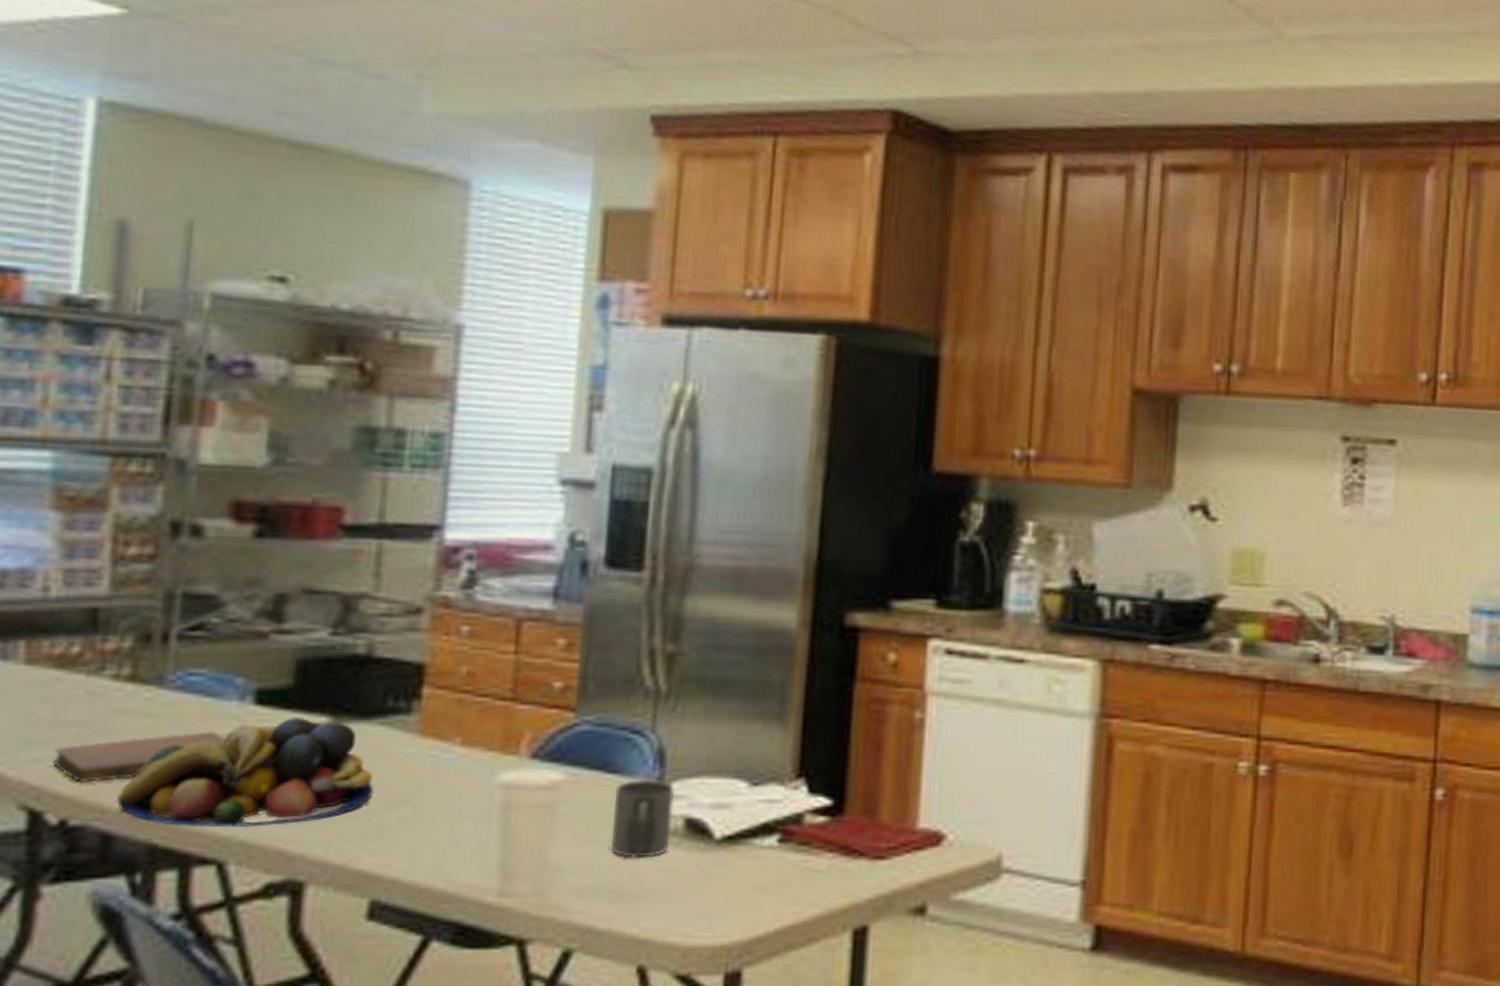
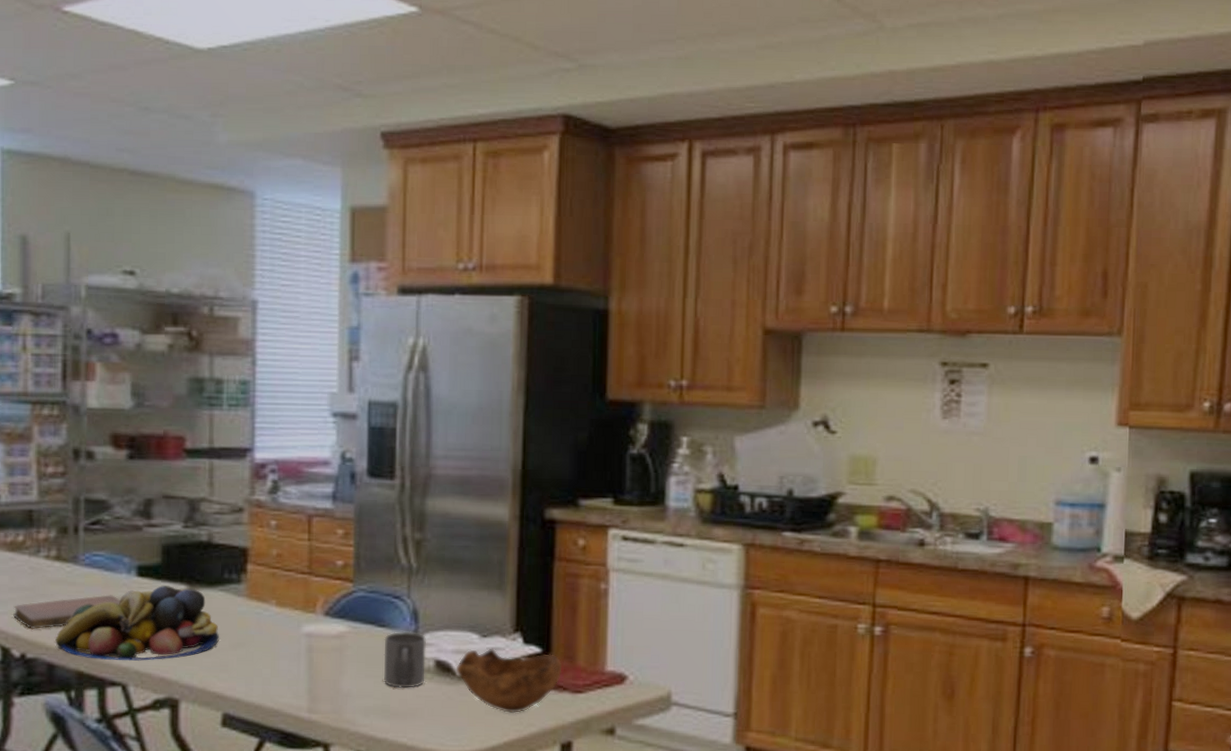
bowl: none [713,800,860,889] -> present [455,648,563,713]

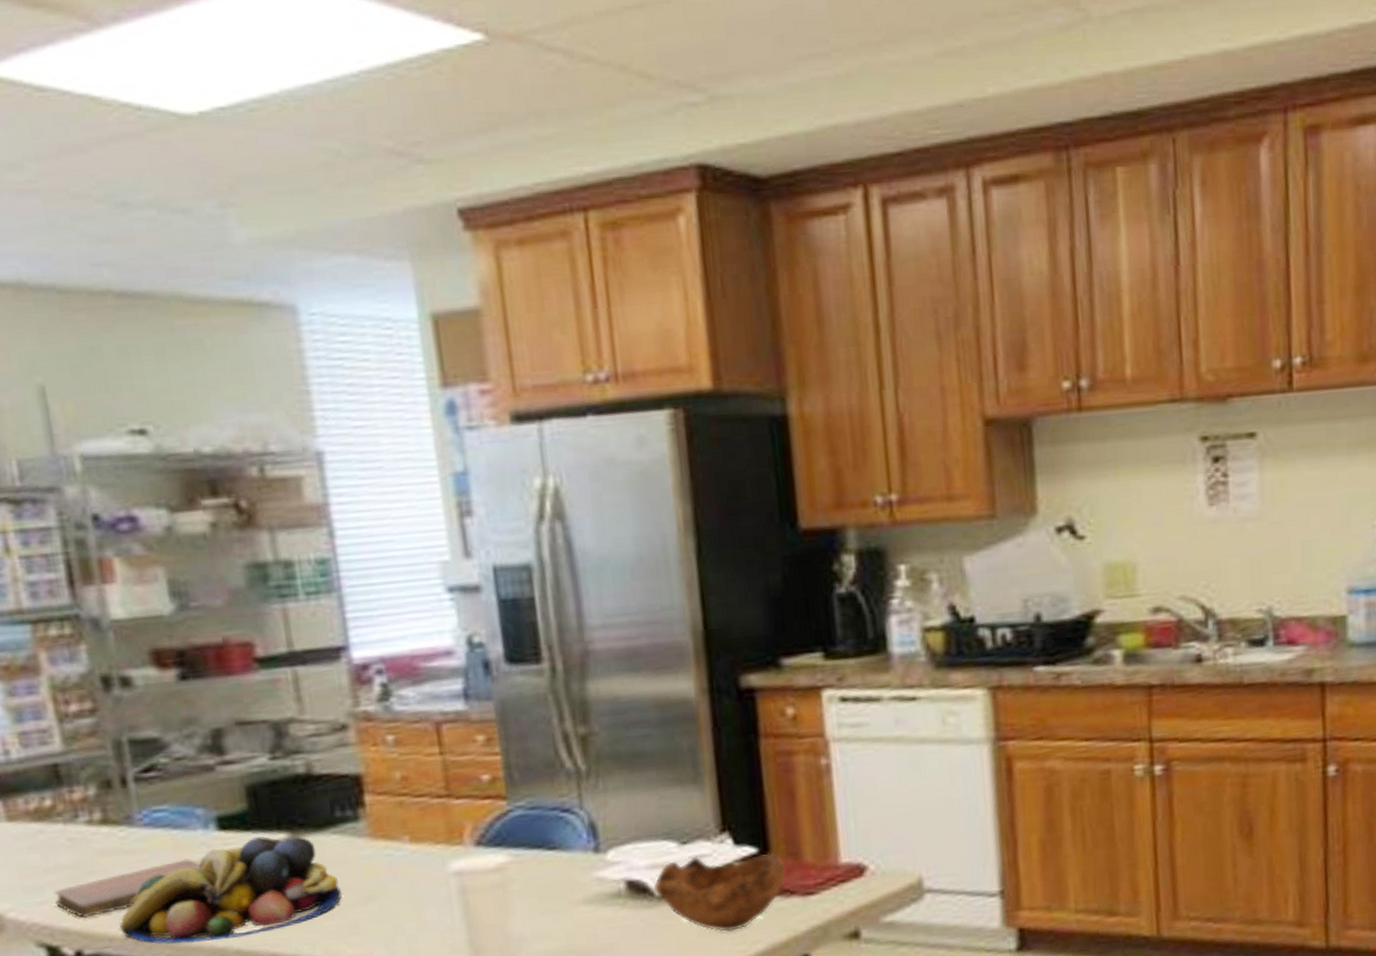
mug: present [383,631,426,688] -> none [557,850,617,923]

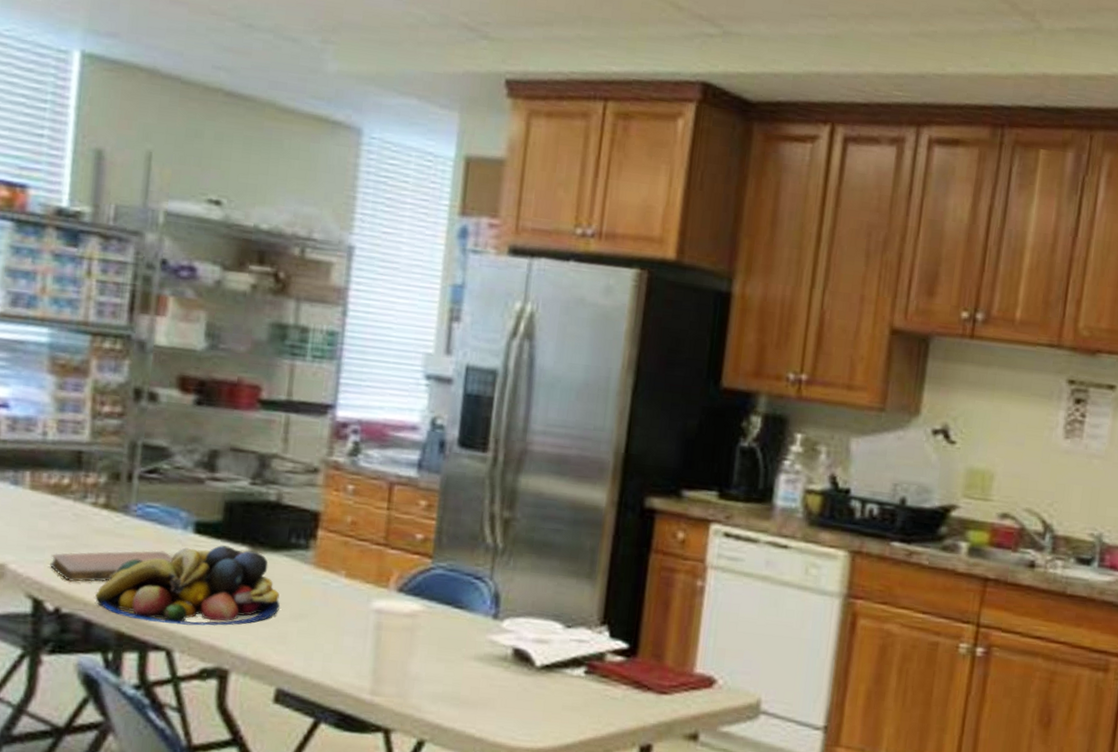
bowl: present [653,852,787,932] -> none [534,639,650,711]

